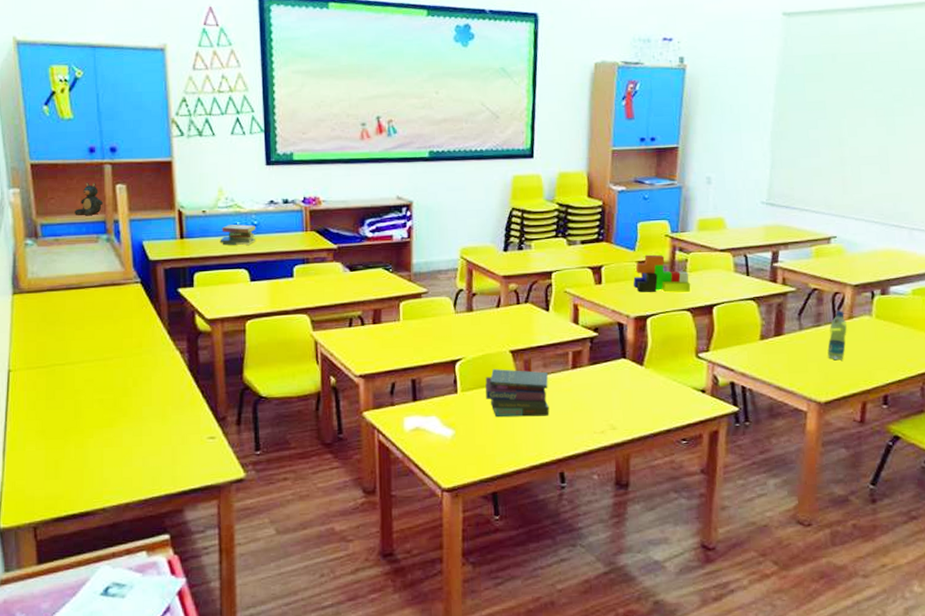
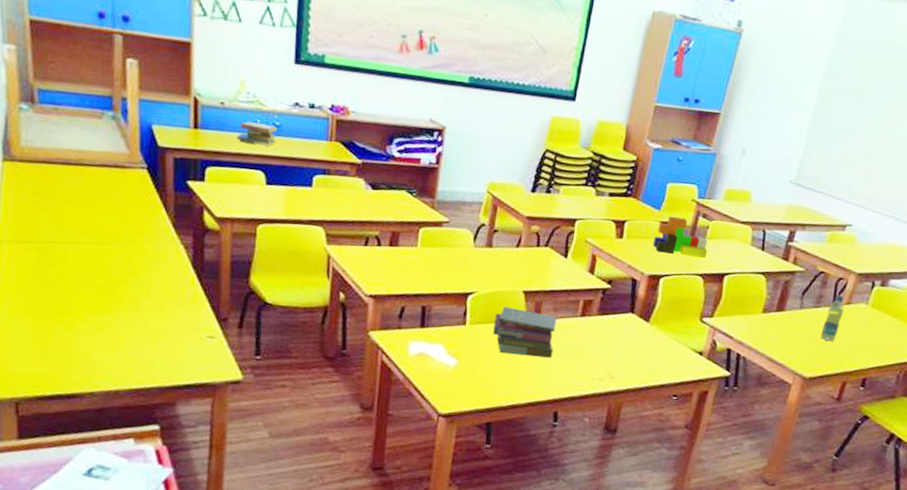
stuffed animal: present [75,182,103,216] -> none [78,50,111,88]

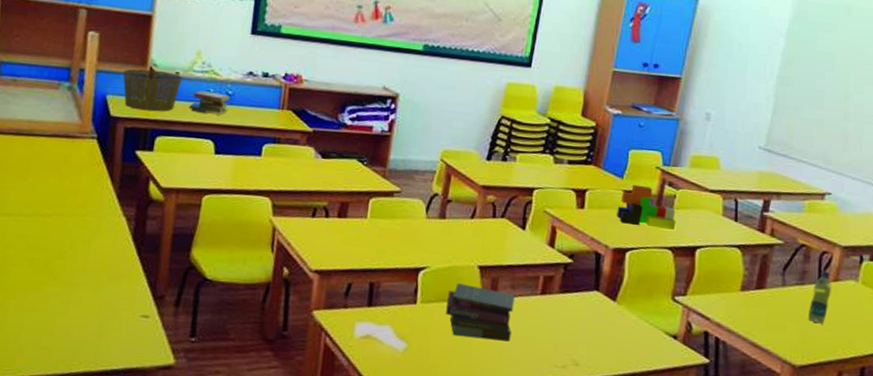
basket: none [166,98,228,143] -> present [122,69,183,112]

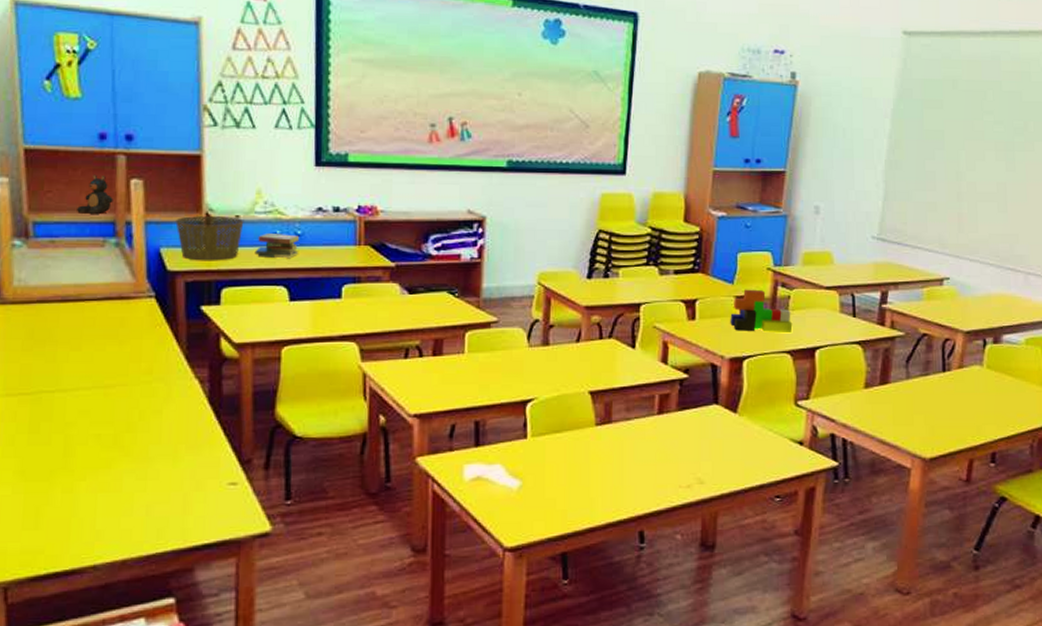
stuffed animal: none [39,24,72,60] -> present [77,174,113,215]
books: present [446,283,515,342] -> none [559,412,630,467]
bottle: present [808,271,831,324] -> none [935,359,956,413]

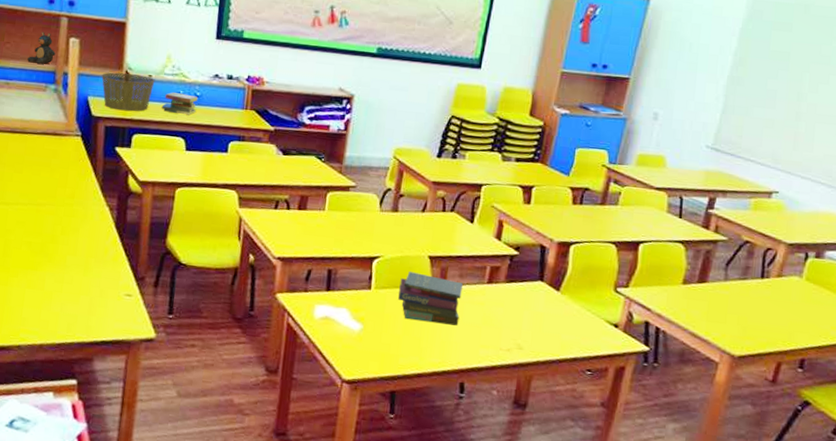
books: none [559,412,630,467] -> present [398,272,463,326]
toy blocks: present [730,289,793,334] -> none [562,181,621,226]

